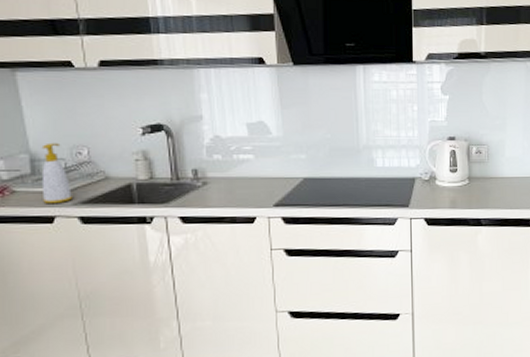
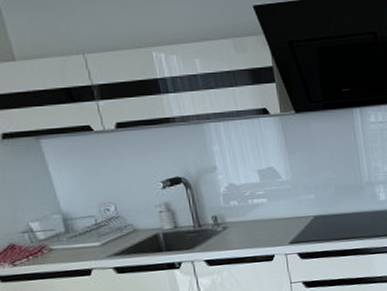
soap bottle: present [41,142,74,204] -> none [71,201,107,259]

